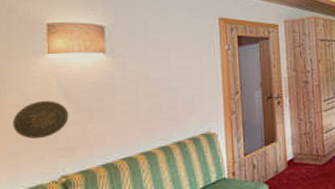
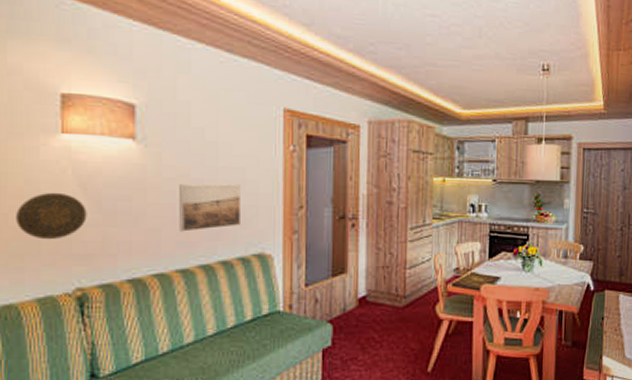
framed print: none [141,80,191,122] -> present [179,183,242,232]

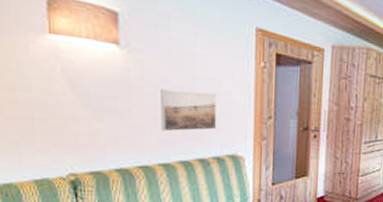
decorative plate: present [16,192,87,240] -> none [10,87,77,130]

